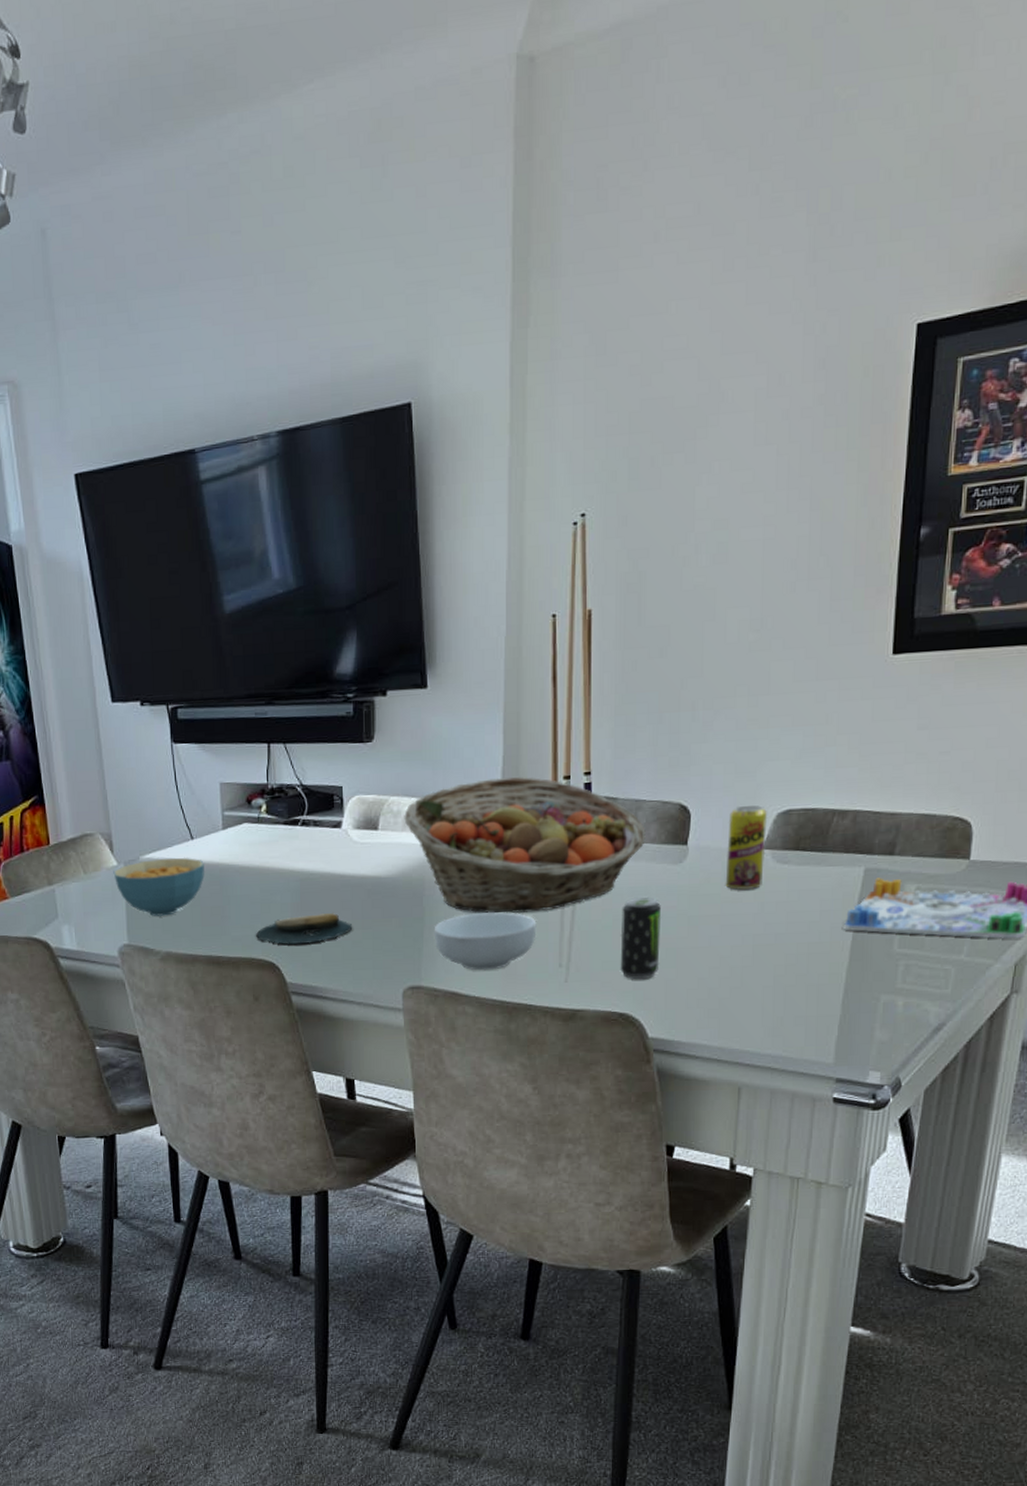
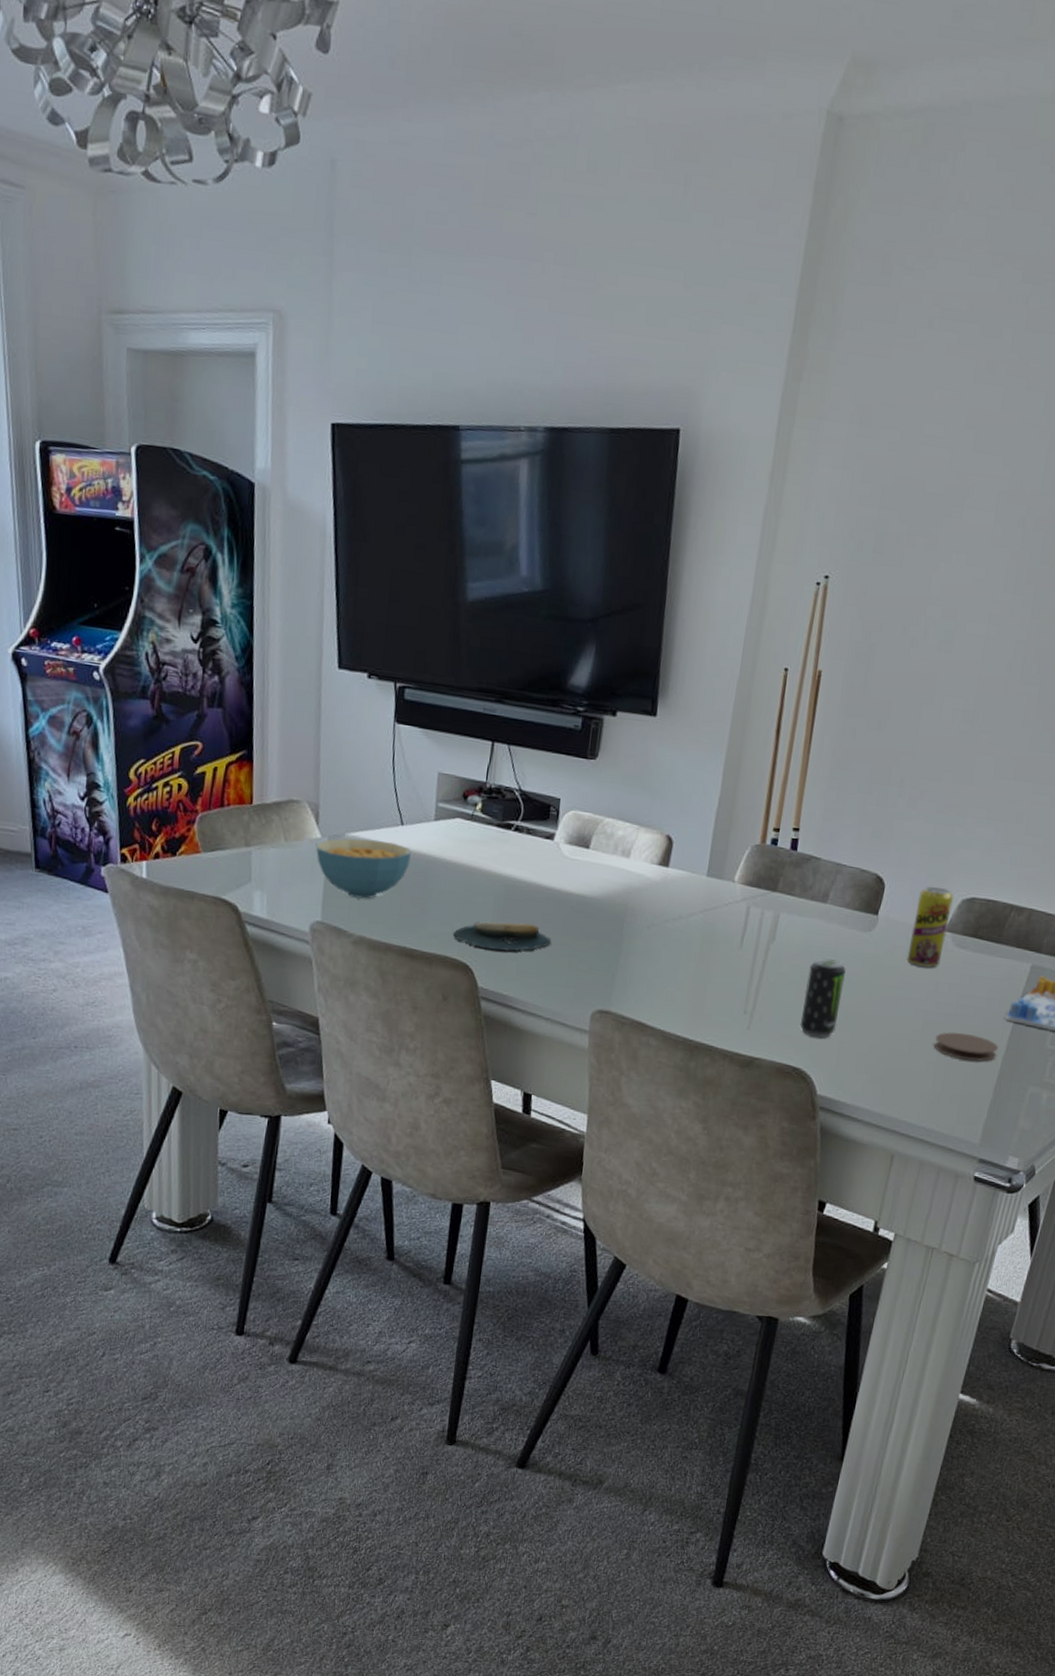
fruit basket: present [404,776,646,914] -> none [616,817,842,957]
cereal bowl: present [434,912,537,971] -> none [629,946,729,1006]
coaster: none [768,950,840,978] -> present [934,1032,999,1062]

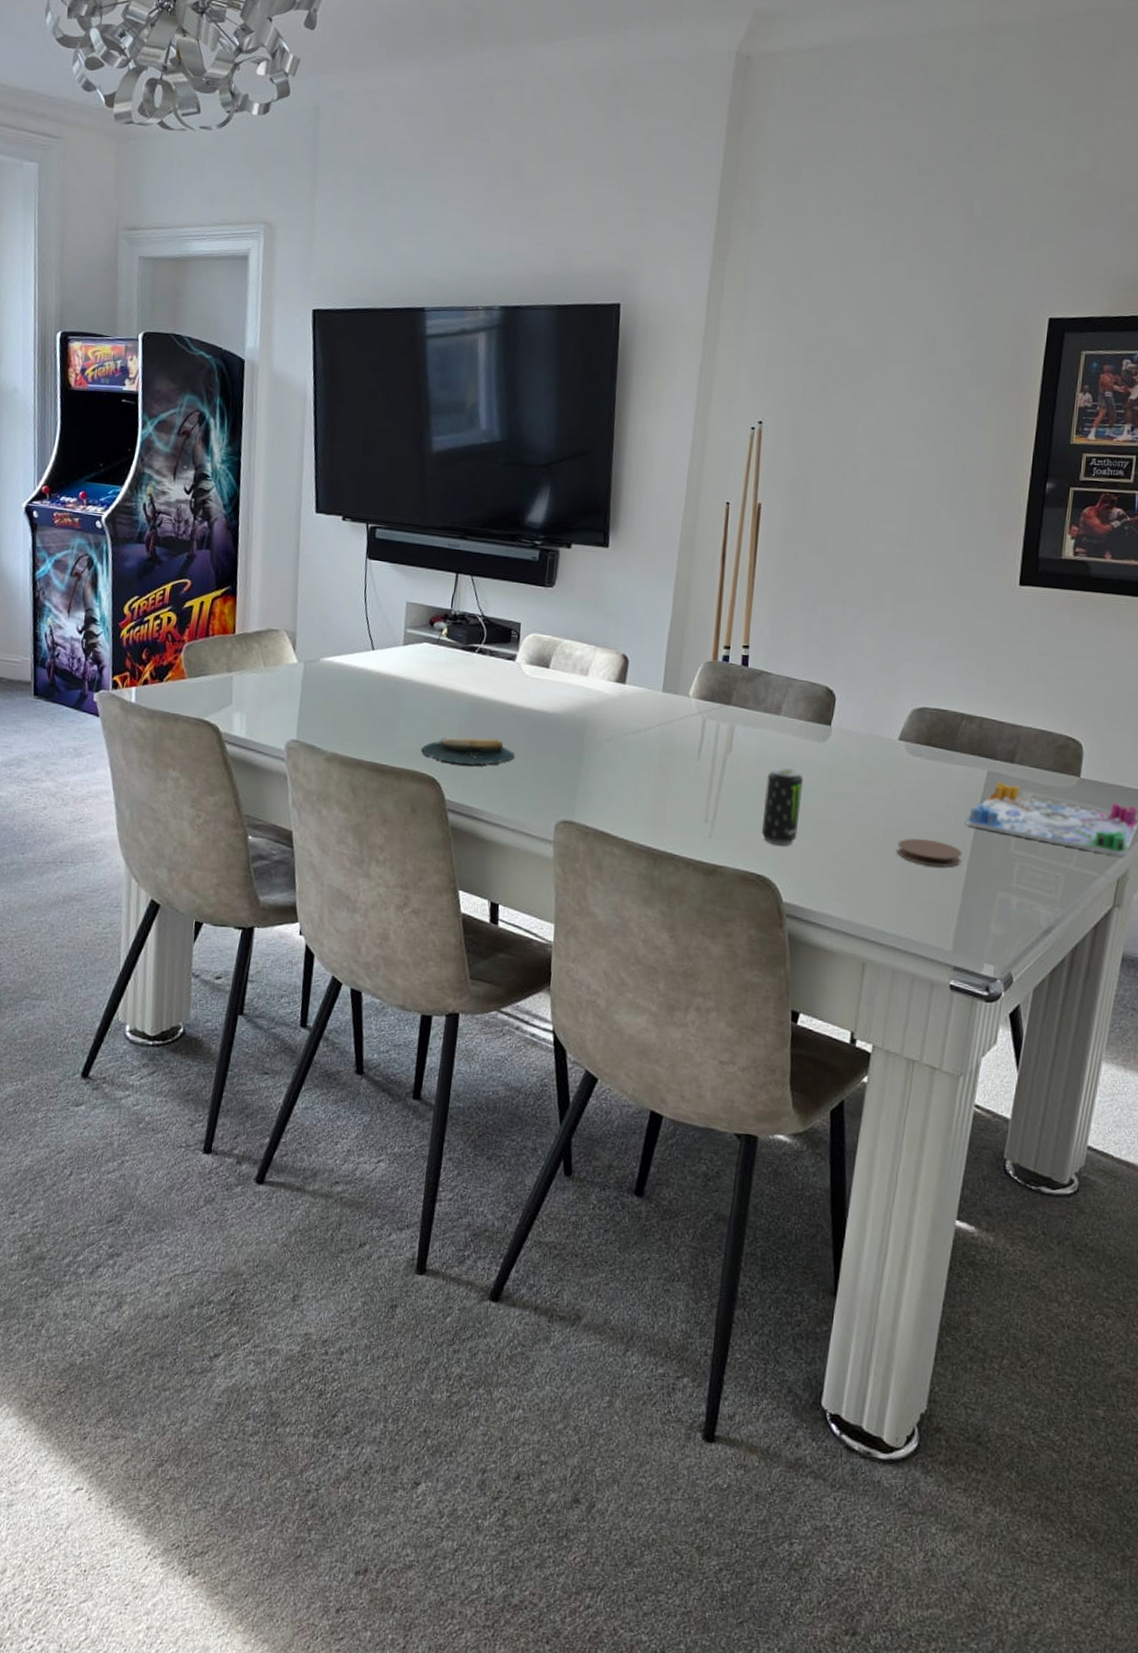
cereal bowl: present [315,838,411,899] -> none [292,663,381,718]
beverage can: present [906,886,954,968] -> none [862,698,904,775]

